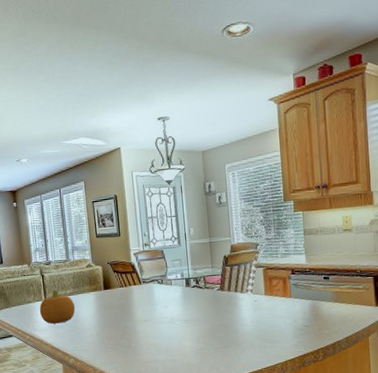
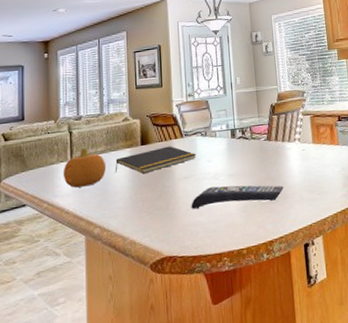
notepad: none [83,291,154,315] -> present [115,146,197,173]
remote control: none [150,329,235,349] -> present [191,185,283,209]

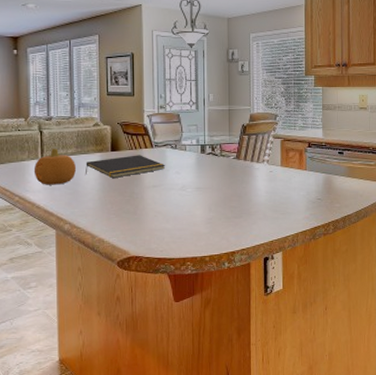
remote control: present [191,185,283,209] -> none [158,197,248,217]

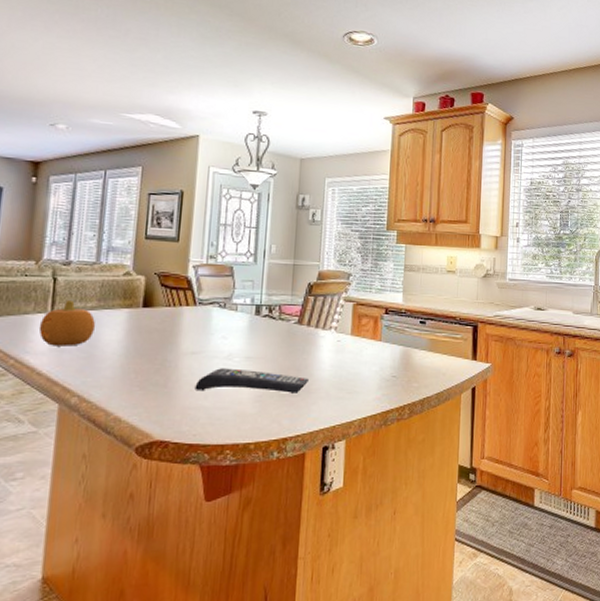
notepad: present [86,155,166,178] -> none [107,313,210,340]
remote control: none [158,197,248,217] -> present [194,368,309,393]

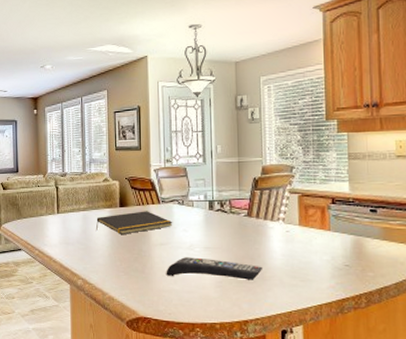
fruit: present [38,299,96,346] -> none [51,203,88,240]
notepad: none [107,313,210,340] -> present [96,211,173,234]

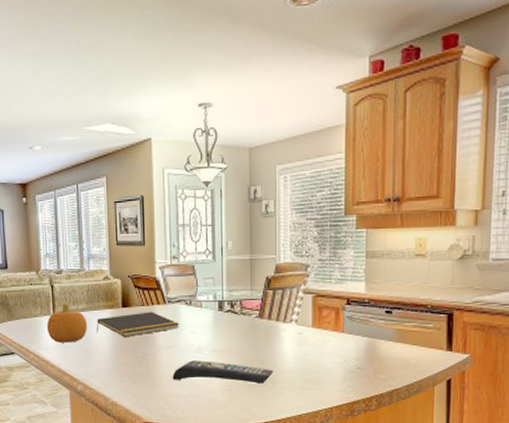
fruit: none [51,203,88,240] -> present [46,303,88,343]

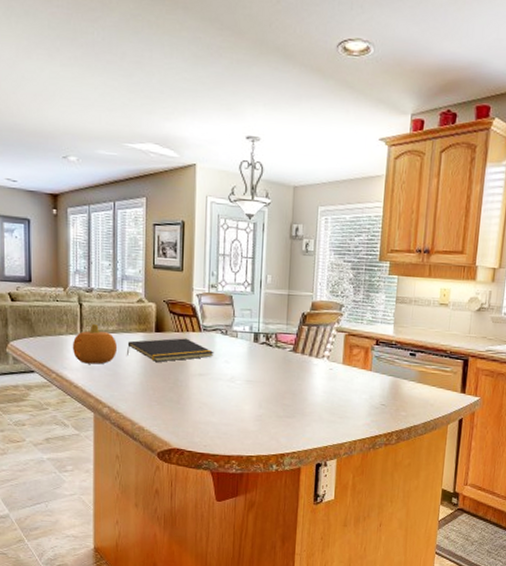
remote control: present [172,360,273,384] -> none [203,389,303,415]

